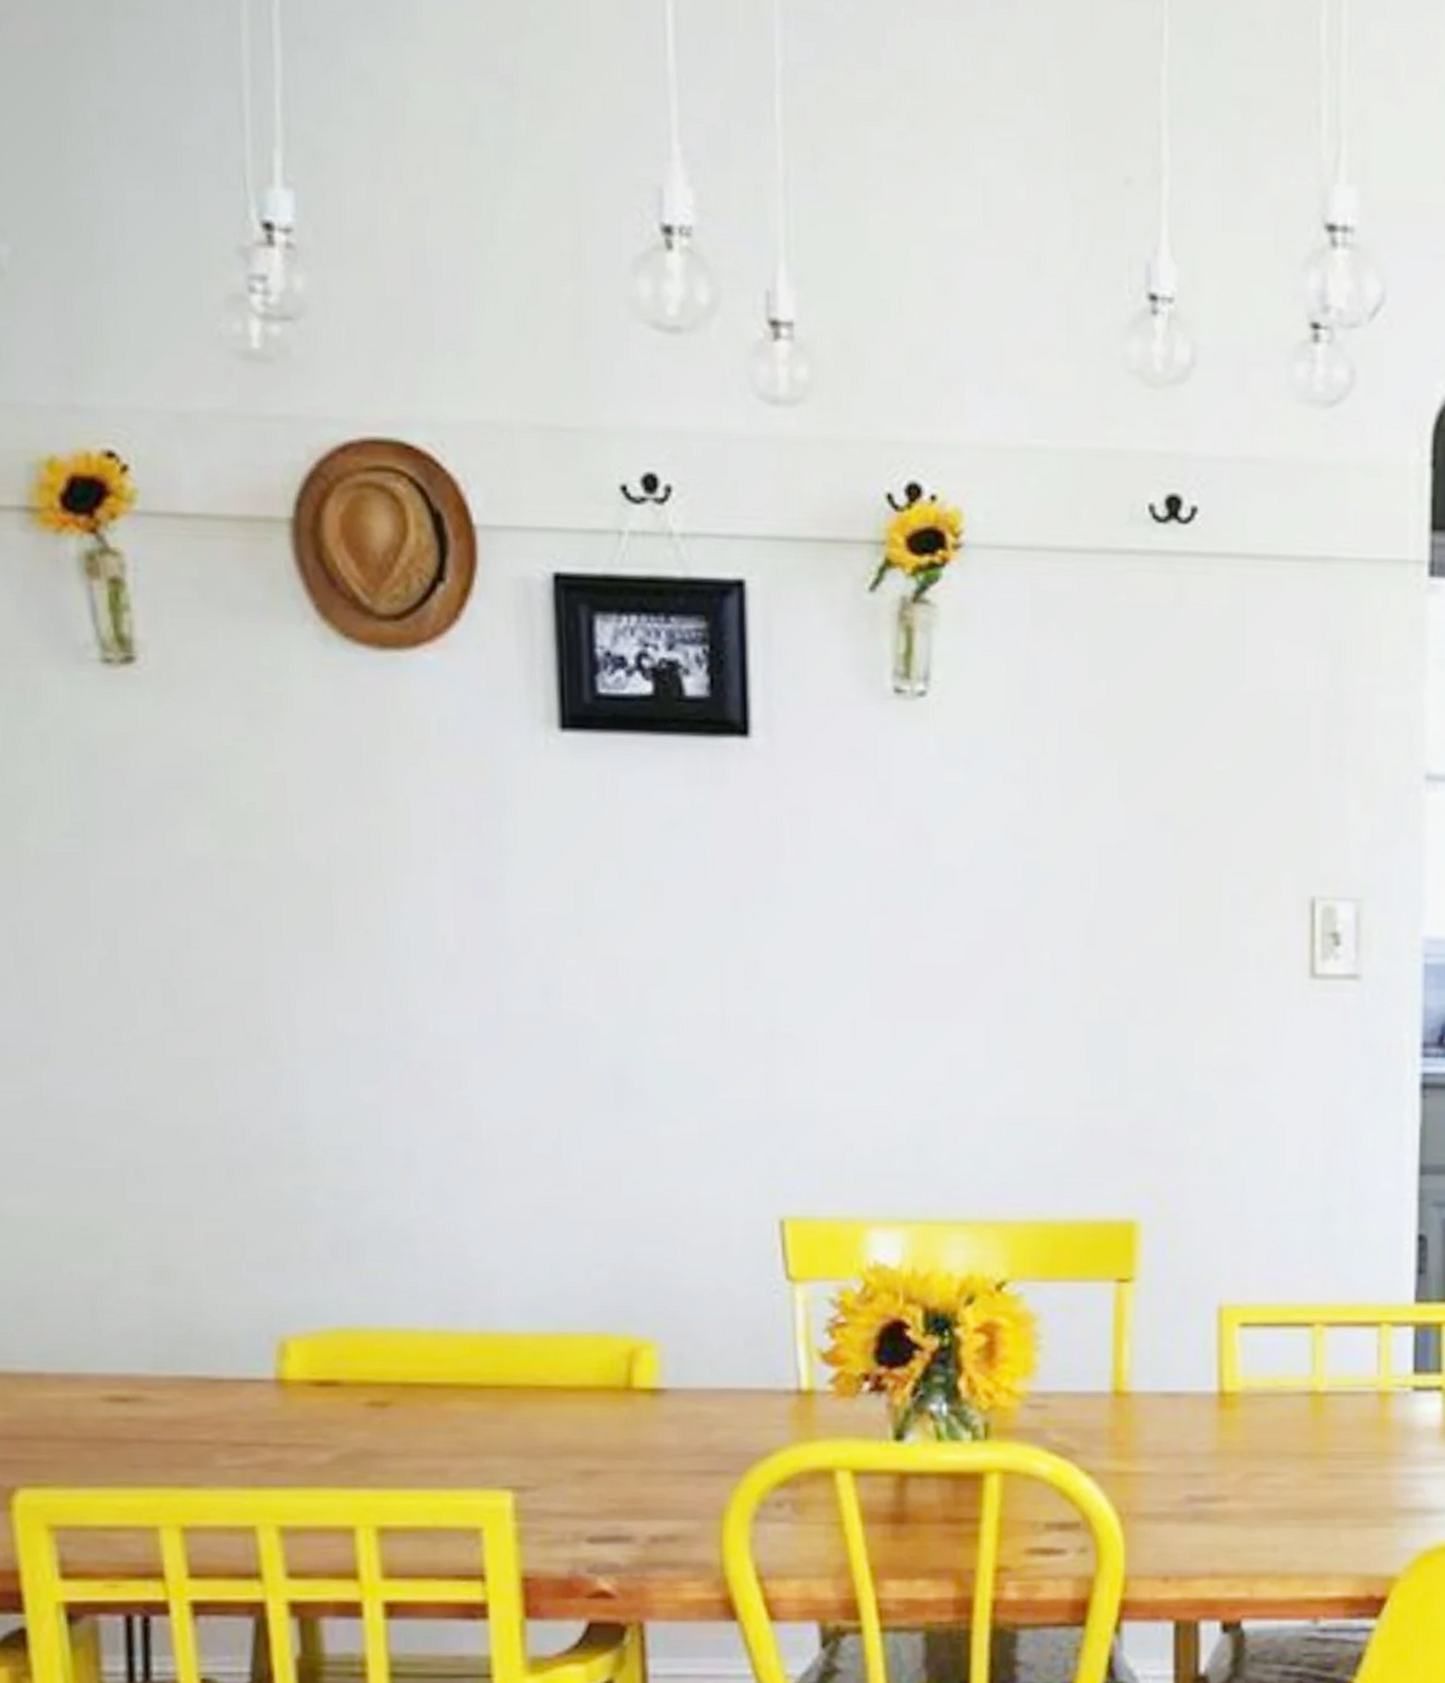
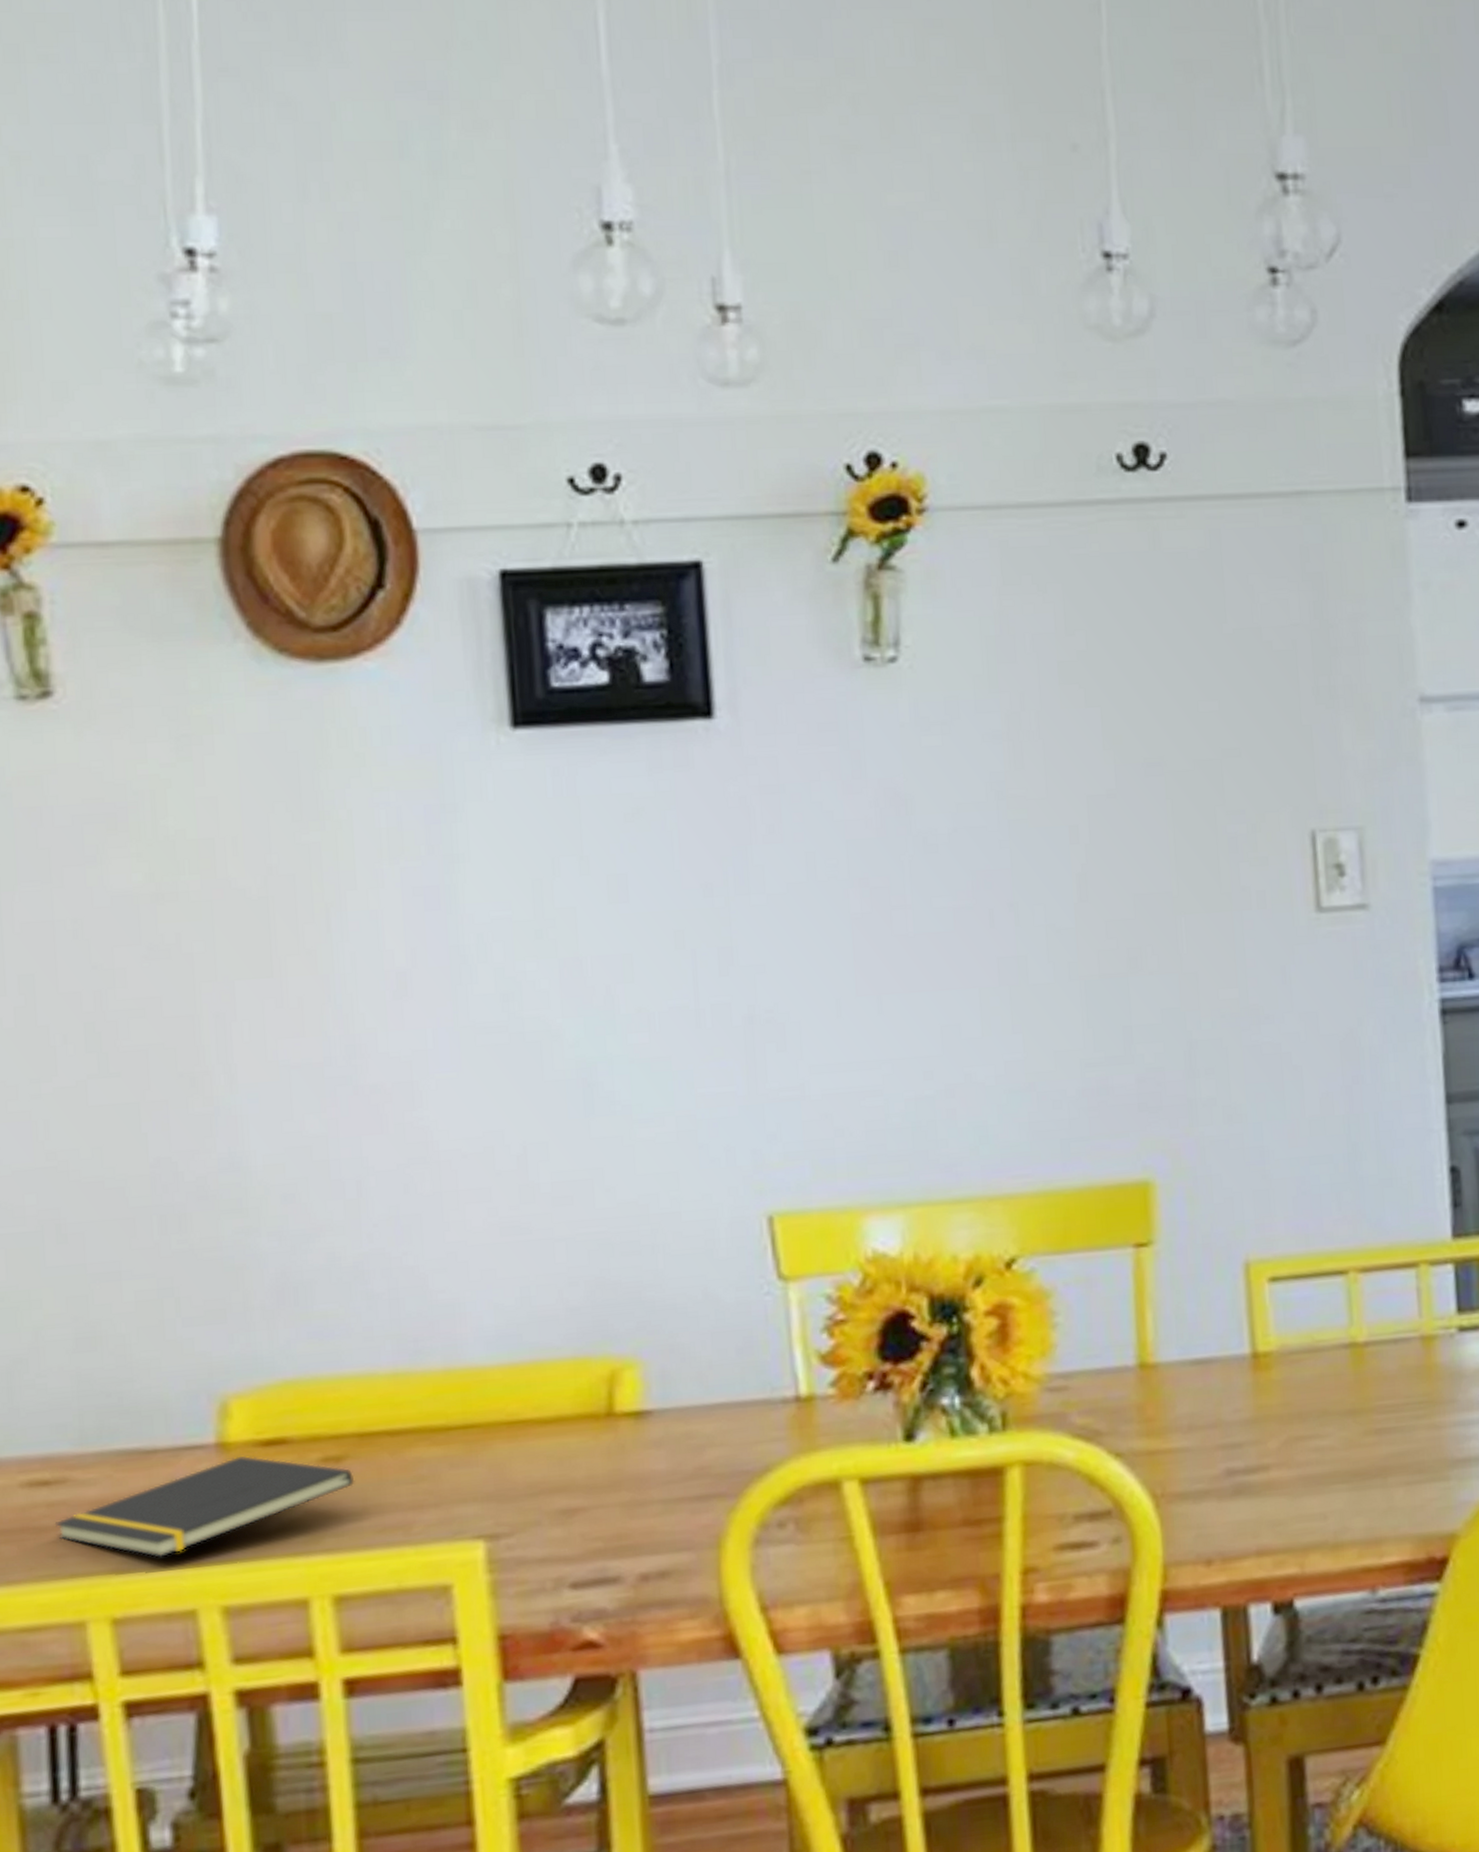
notepad: none [131,1392,398,1478] -> present [54,1455,355,1559]

